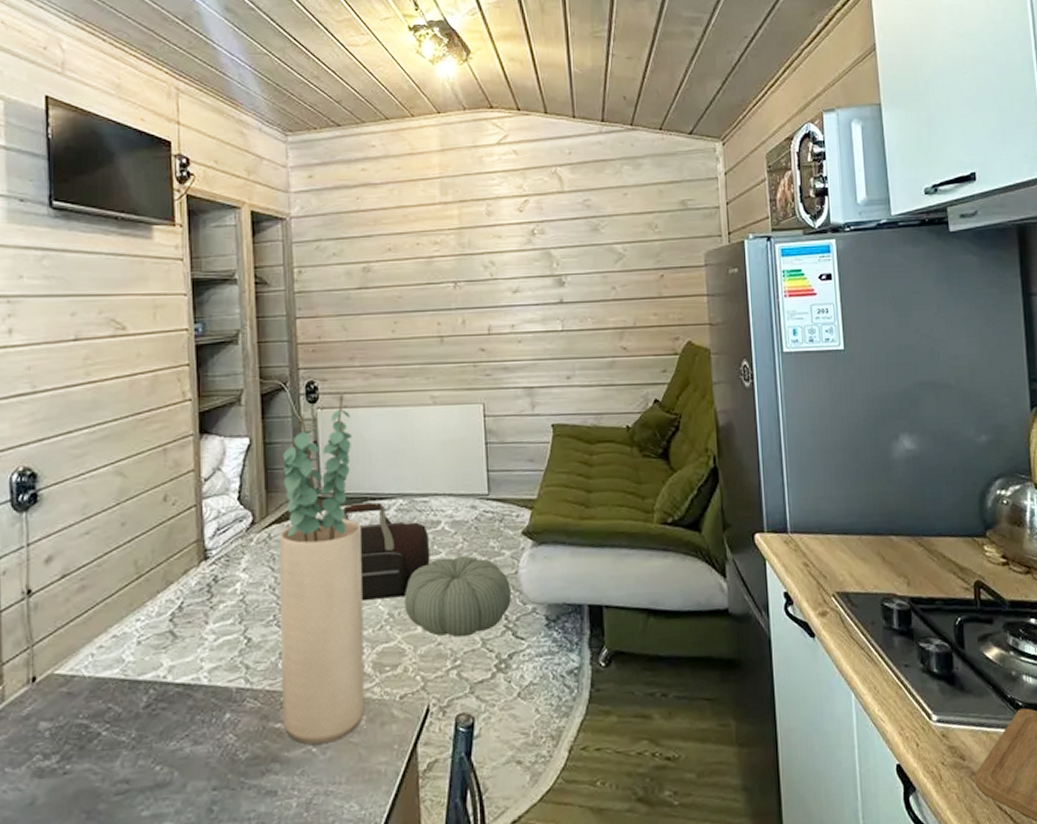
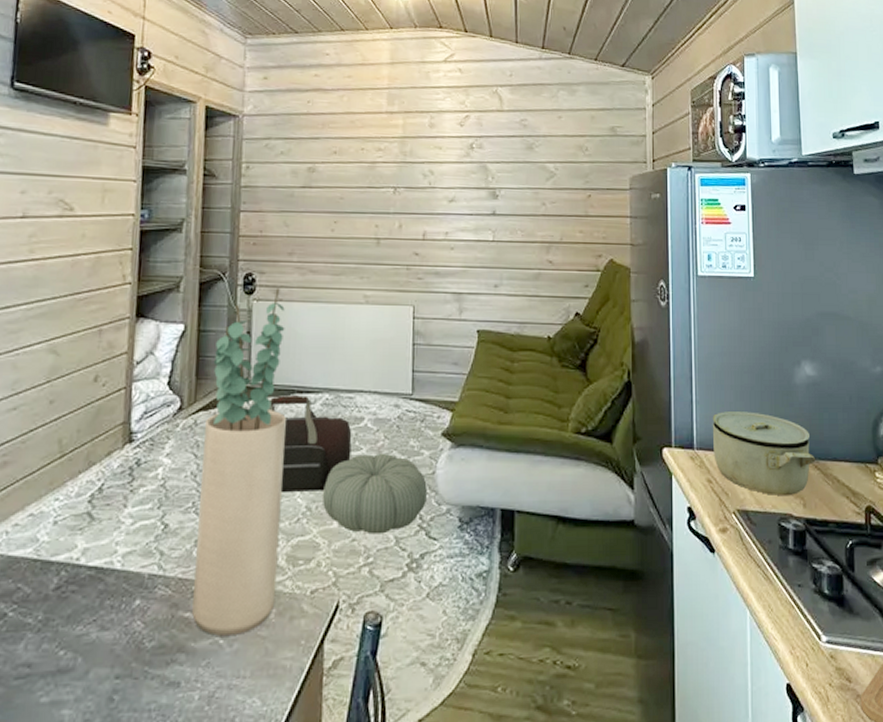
cooking pot: none [806,491,919,576] -> present [712,412,816,497]

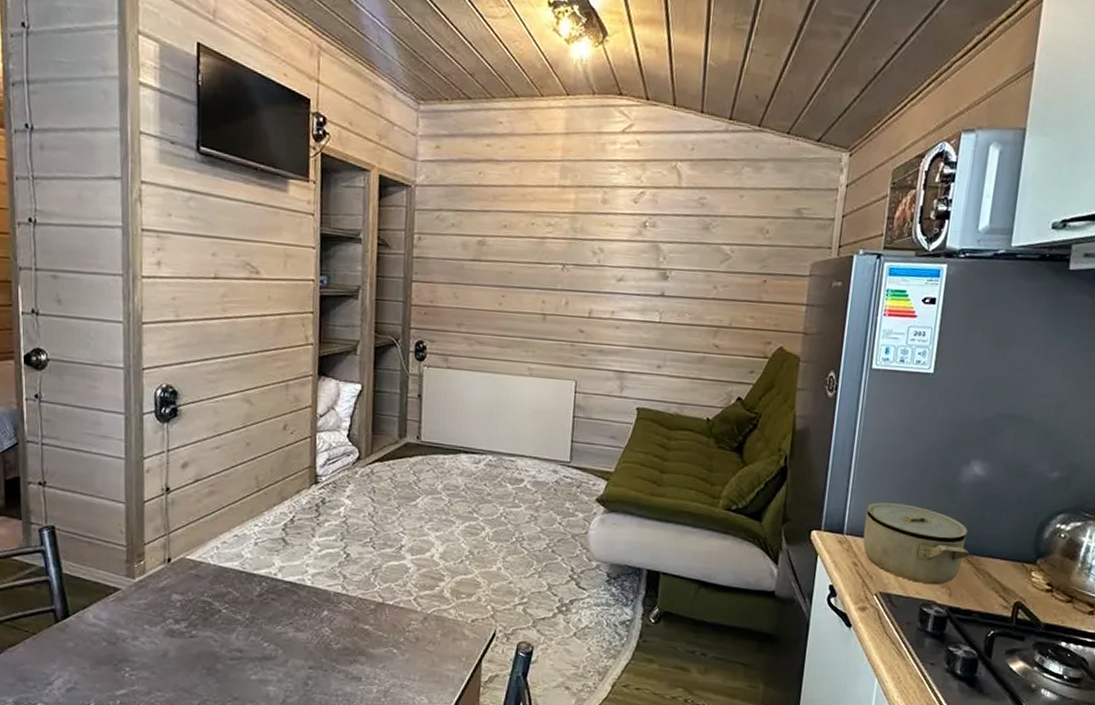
vase: present [192,288,286,636] -> none [370,356,453,647]
duffel bag: present [268,395,352,492] -> none [436,454,512,539]
pouf: present [323,452,427,534] -> none [484,511,580,580]

